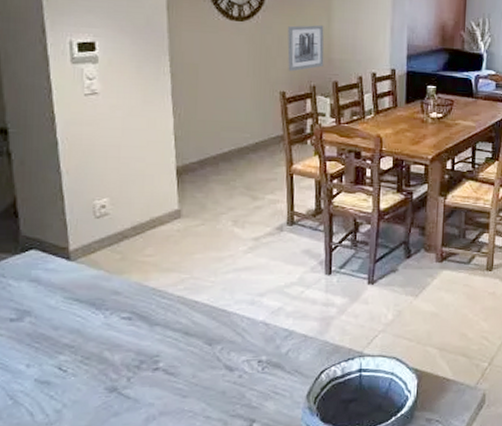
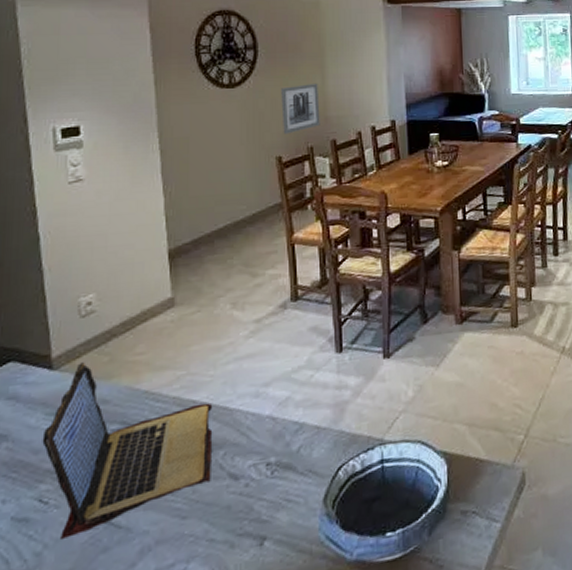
laptop: none [61,257,213,401] -> present [42,362,213,539]

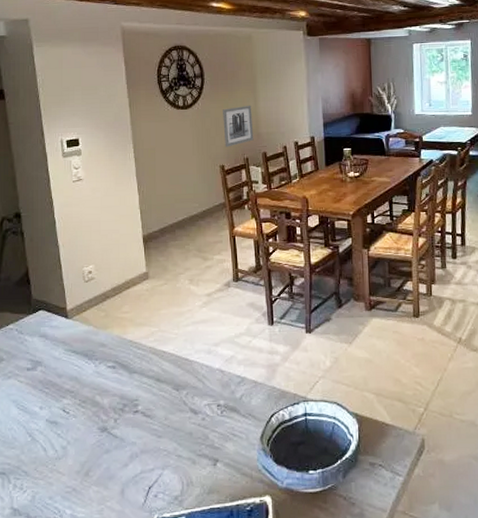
laptop: present [42,362,213,539] -> none [63,315,179,439]

